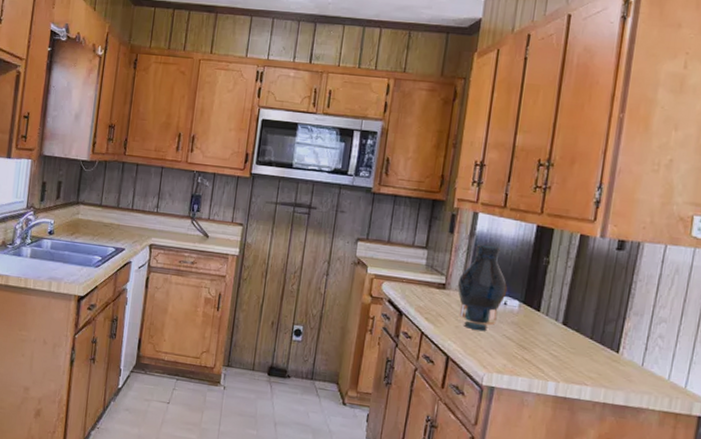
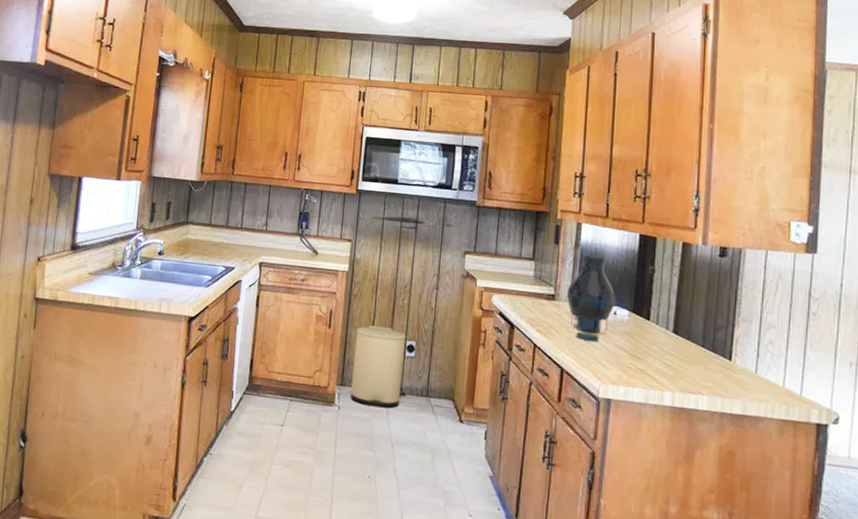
pedal bin: none [236,309,293,390] -> present [350,325,406,409]

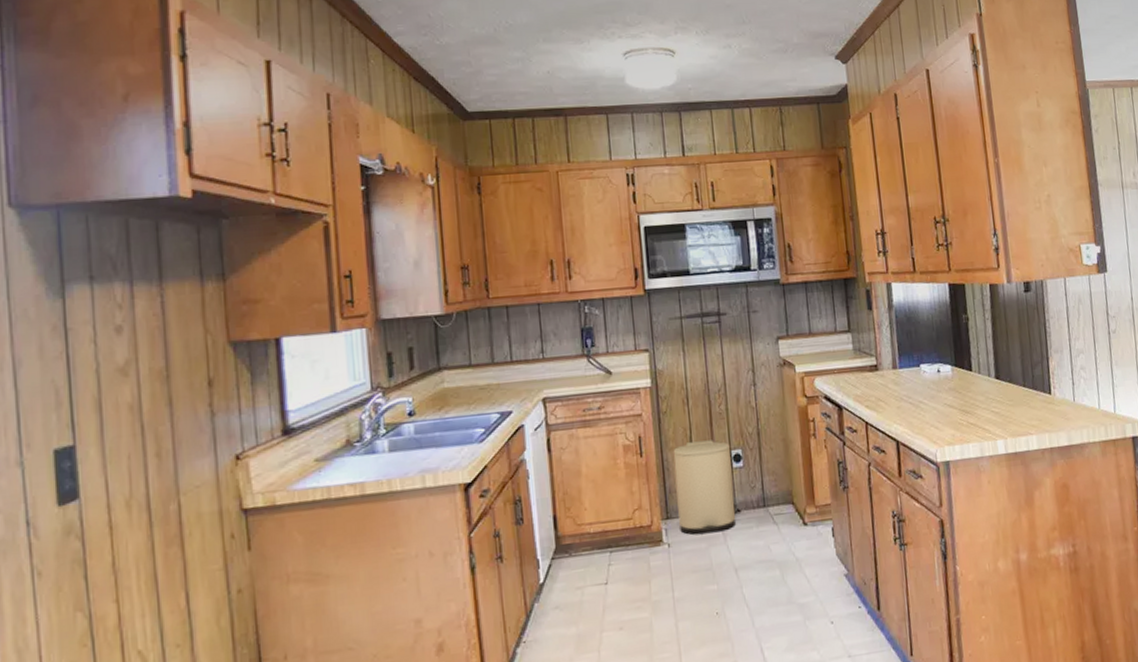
vase: present [566,255,616,341] -> none [888,314,938,406]

